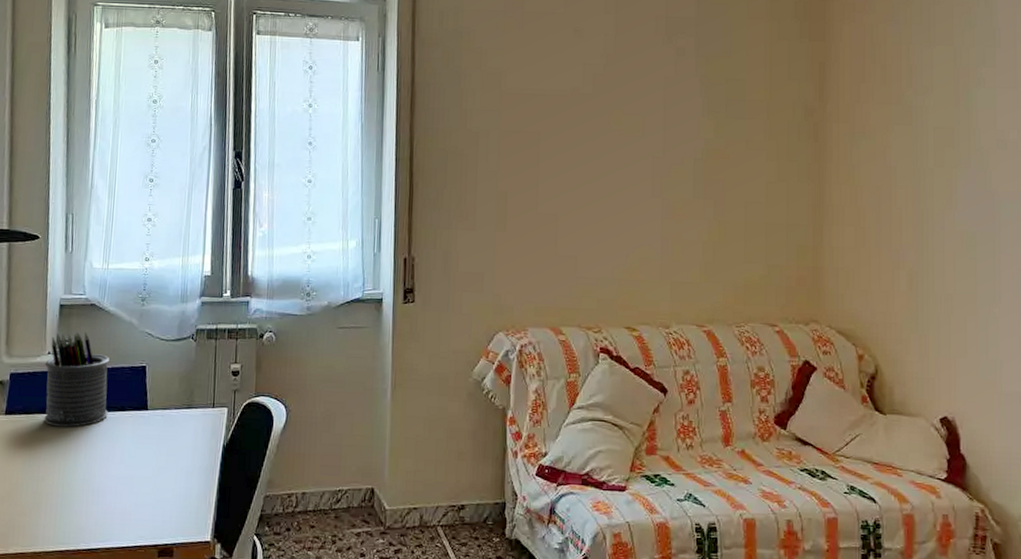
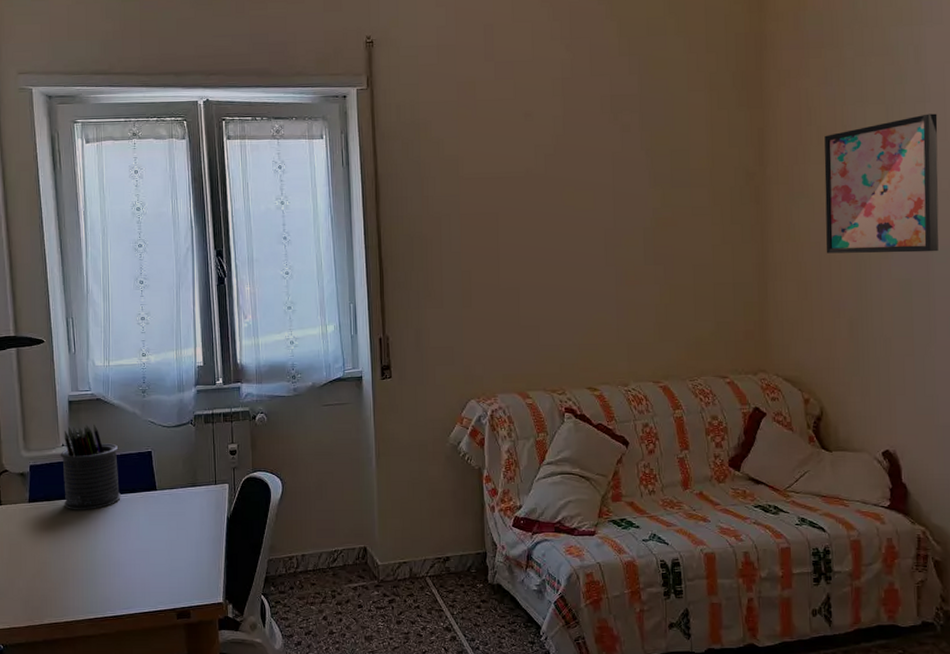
wall art: none [886,59,1008,206] -> present [824,113,939,254]

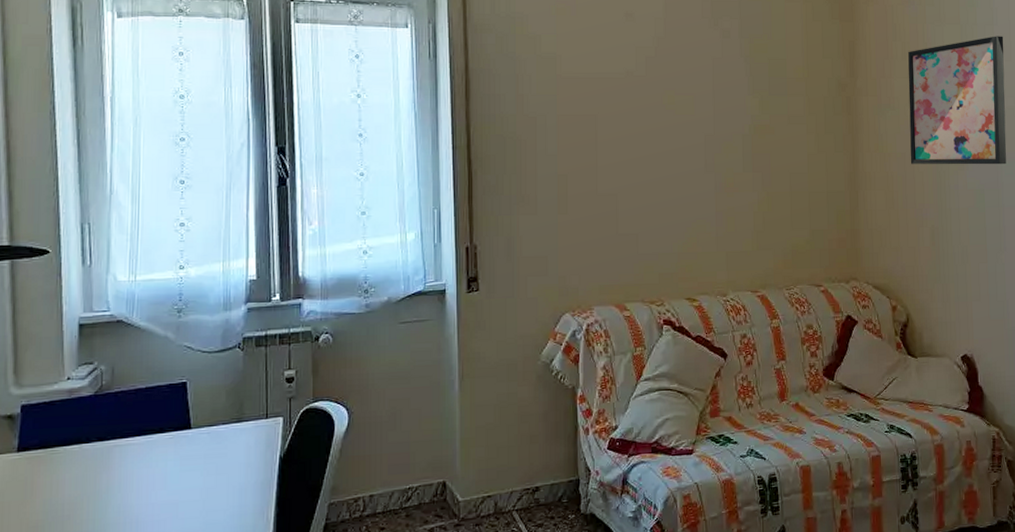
pen holder: present [60,424,121,510] -> none [64,351,144,459]

